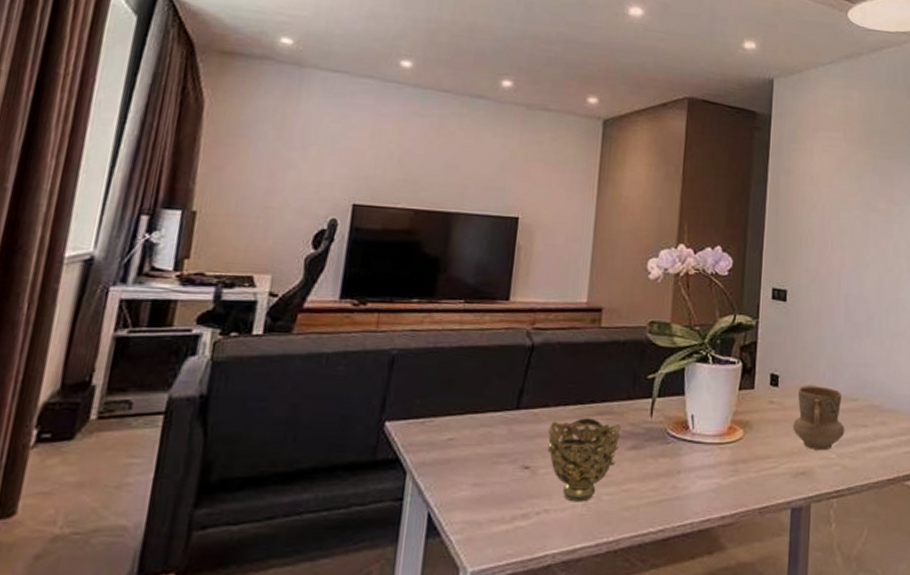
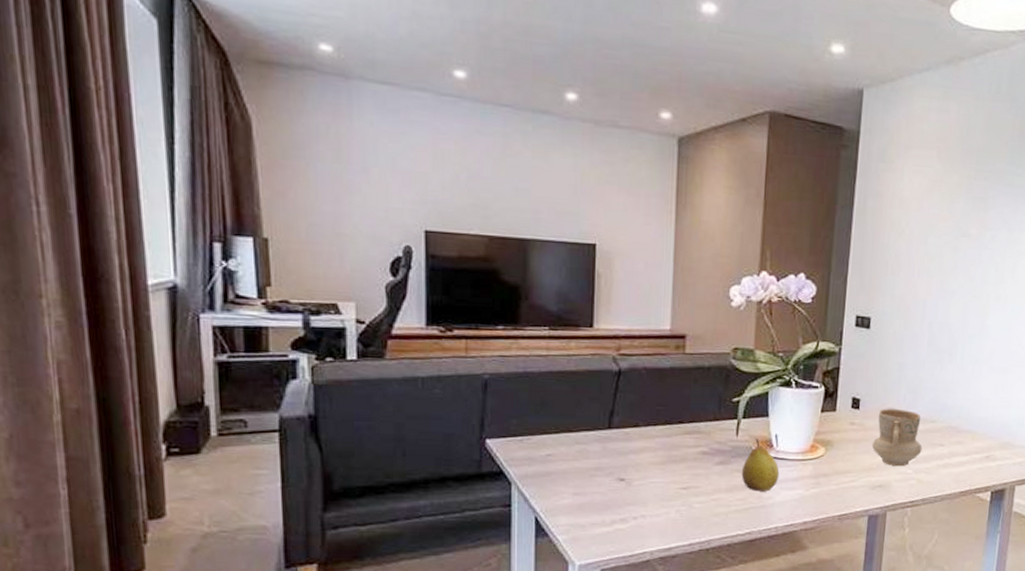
decorative bowl: present [547,418,620,502] -> none [639,437,708,509]
fruit: none [655,420,696,481] -> present [741,439,780,492]

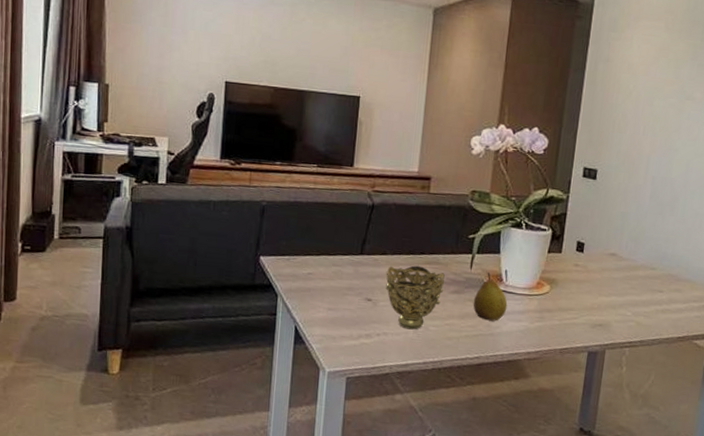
decorative bowl: none [639,437,708,509] -> present [385,265,445,330]
mug: present [871,408,922,466] -> none [593,253,642,308]

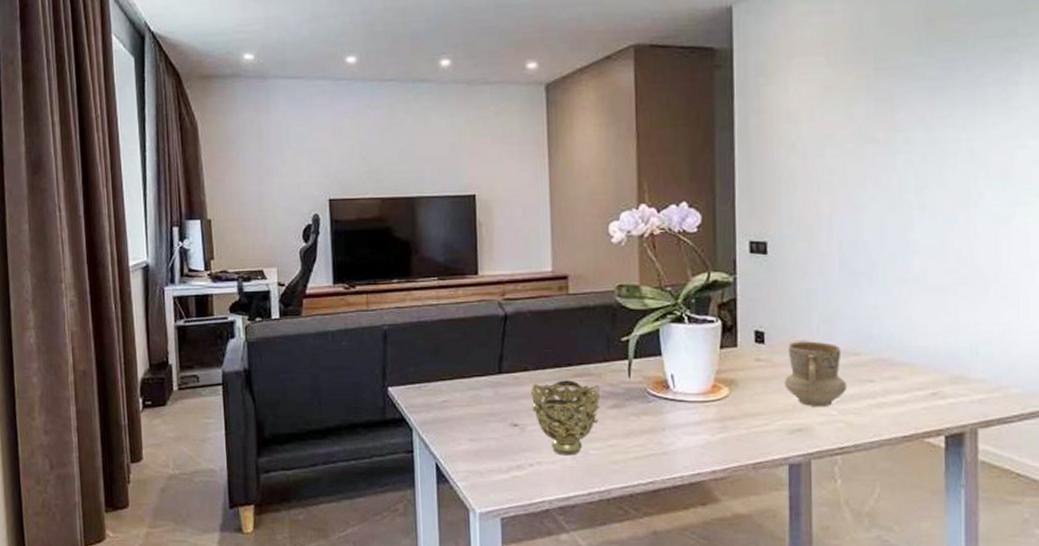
fruit: present [473,272,508,321] -> none [637,380,680,437]
mug: none [593,253,642,308] -> present [784,341,847,406]

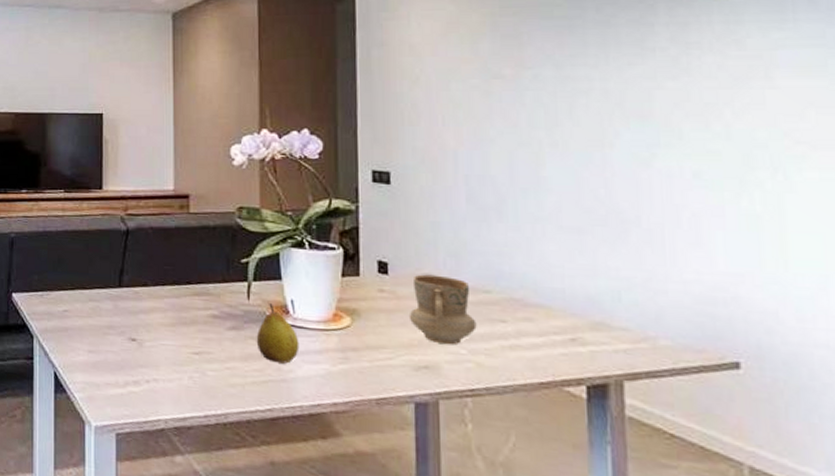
decorative bowl: present [530,380,600,456] -> none [149,298,218,375]
fruit: none [637,380,680,437] -> present [256,303,300,364]

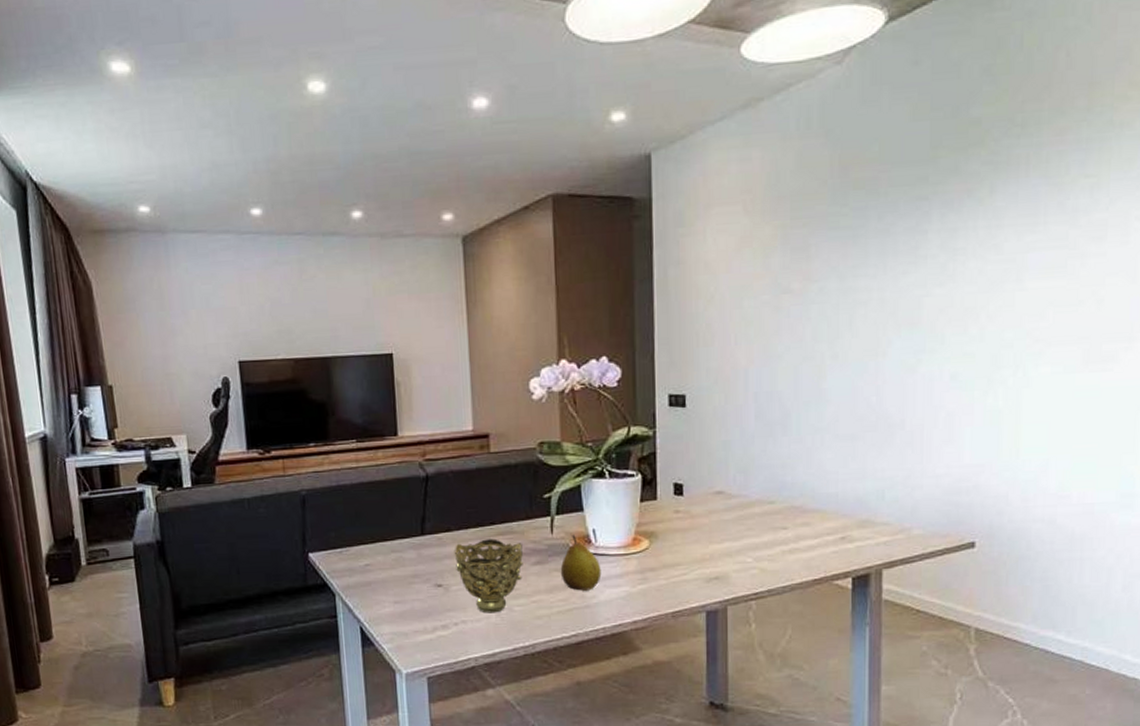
decorative bowl: none [149,298,218,375] -> present [454,538,523,613]
mug: present [408,274,477,344] -> none [701,491,761,555]

